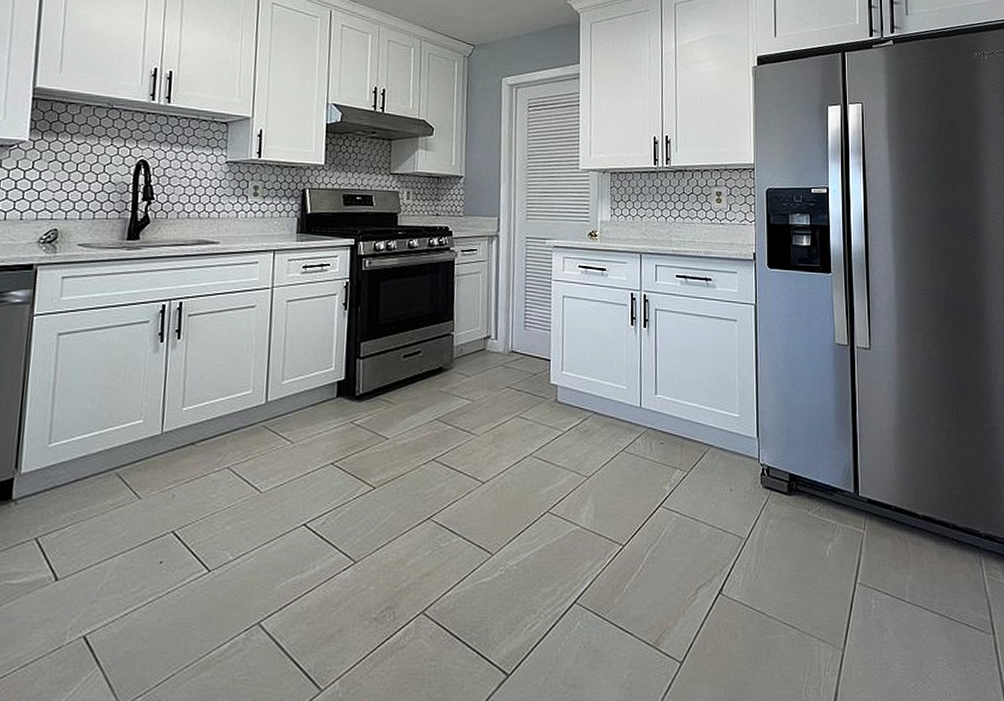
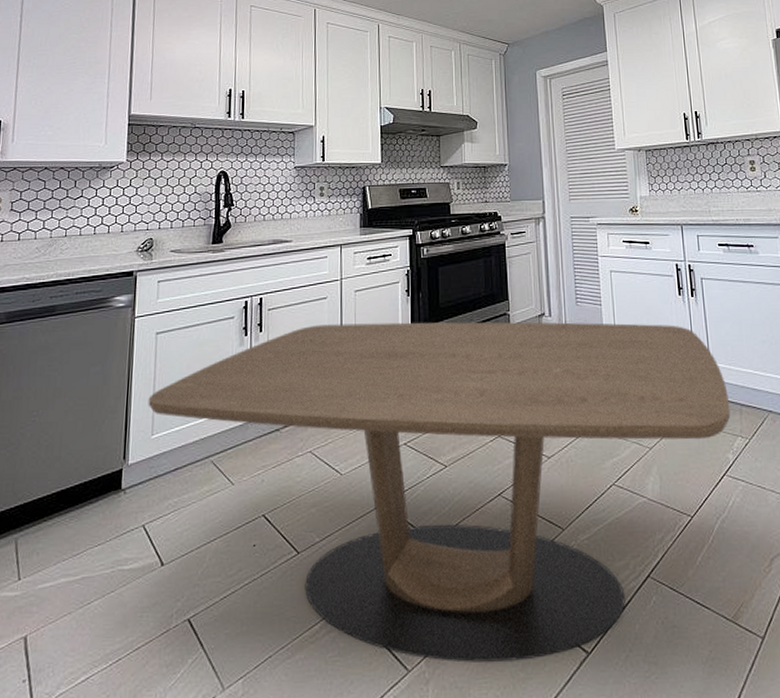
dining table: none [45,334,672,683] -> present [148,322,731,663]

